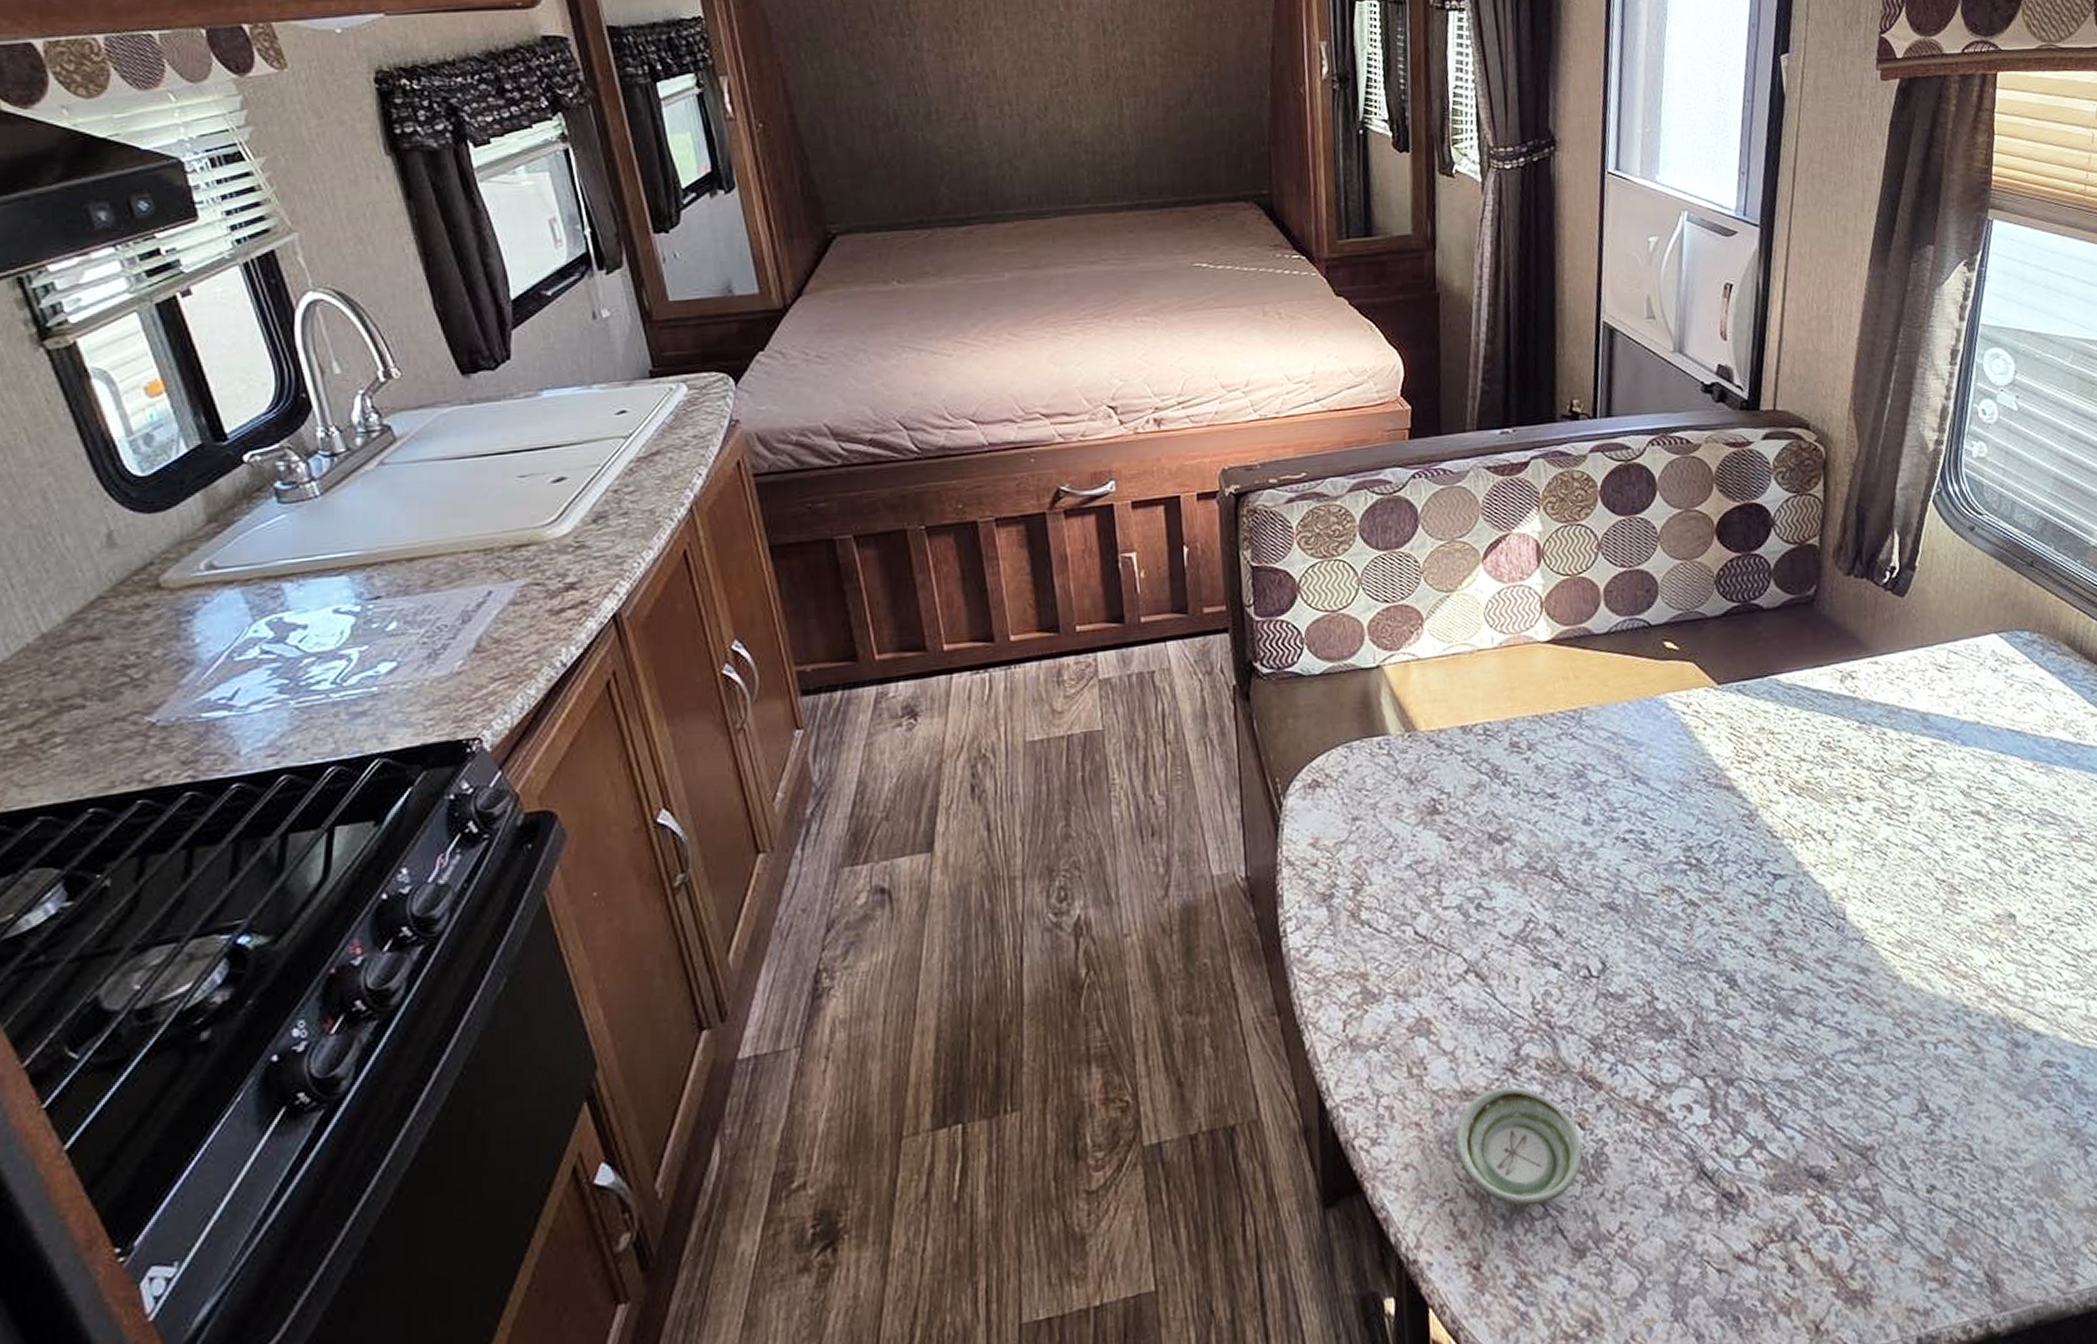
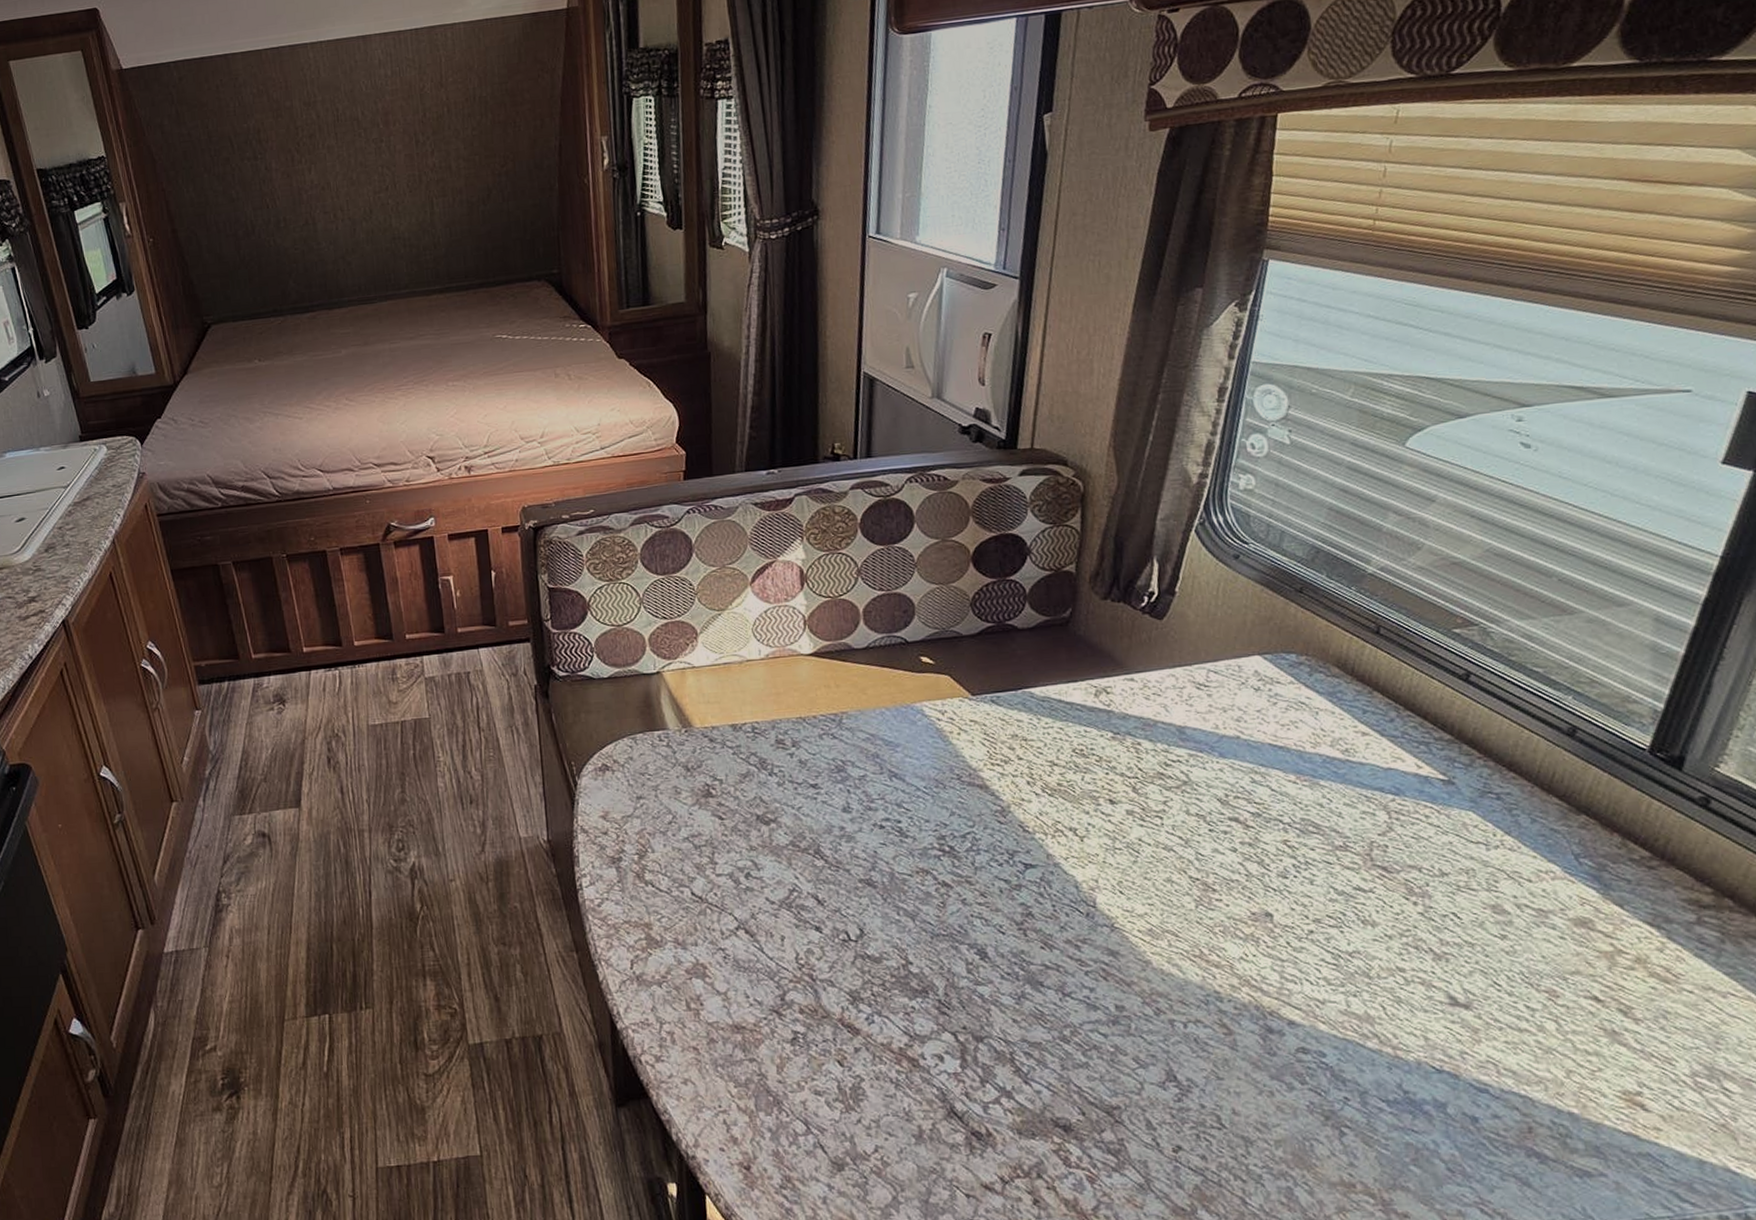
saucer: present [1455,1087,1582,1207] -> none [728,1026,841,1124]

